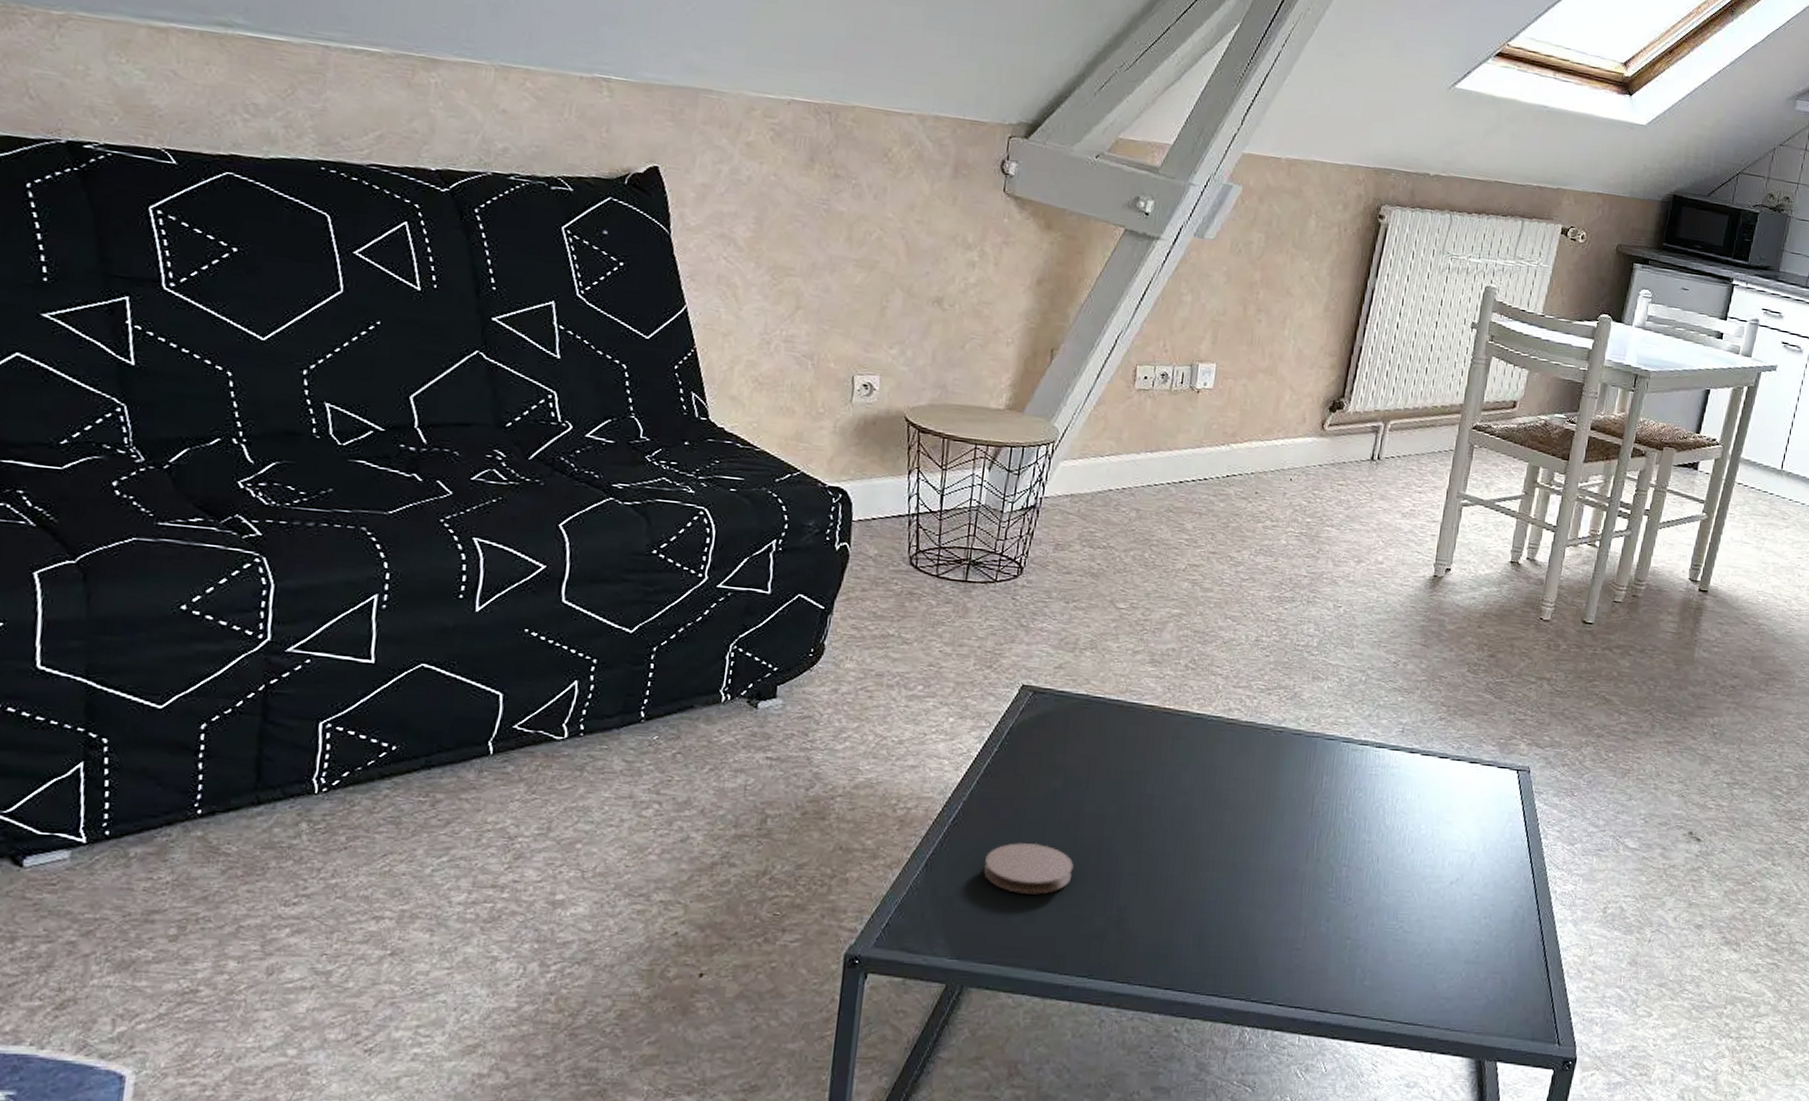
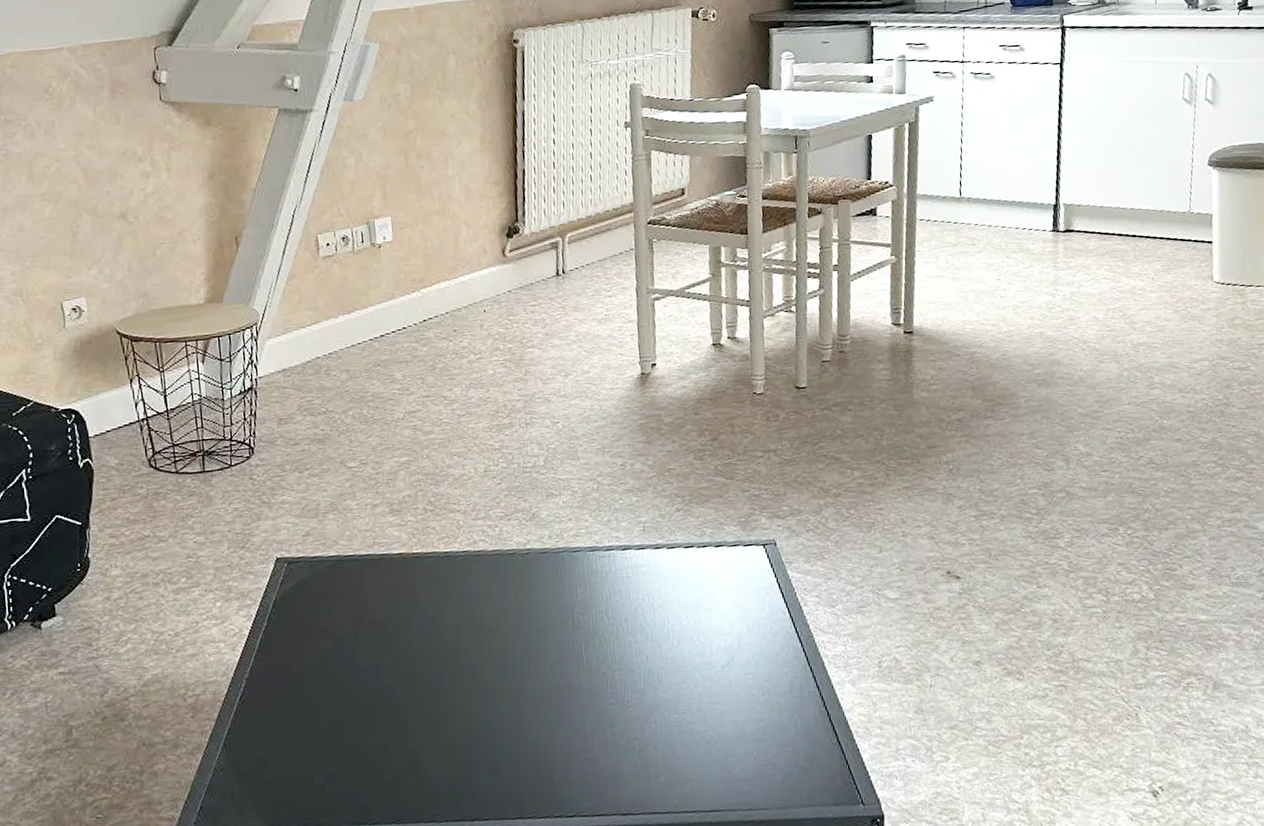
coaster: present [983,843,1074,895] -> none [277,705,361,756]

